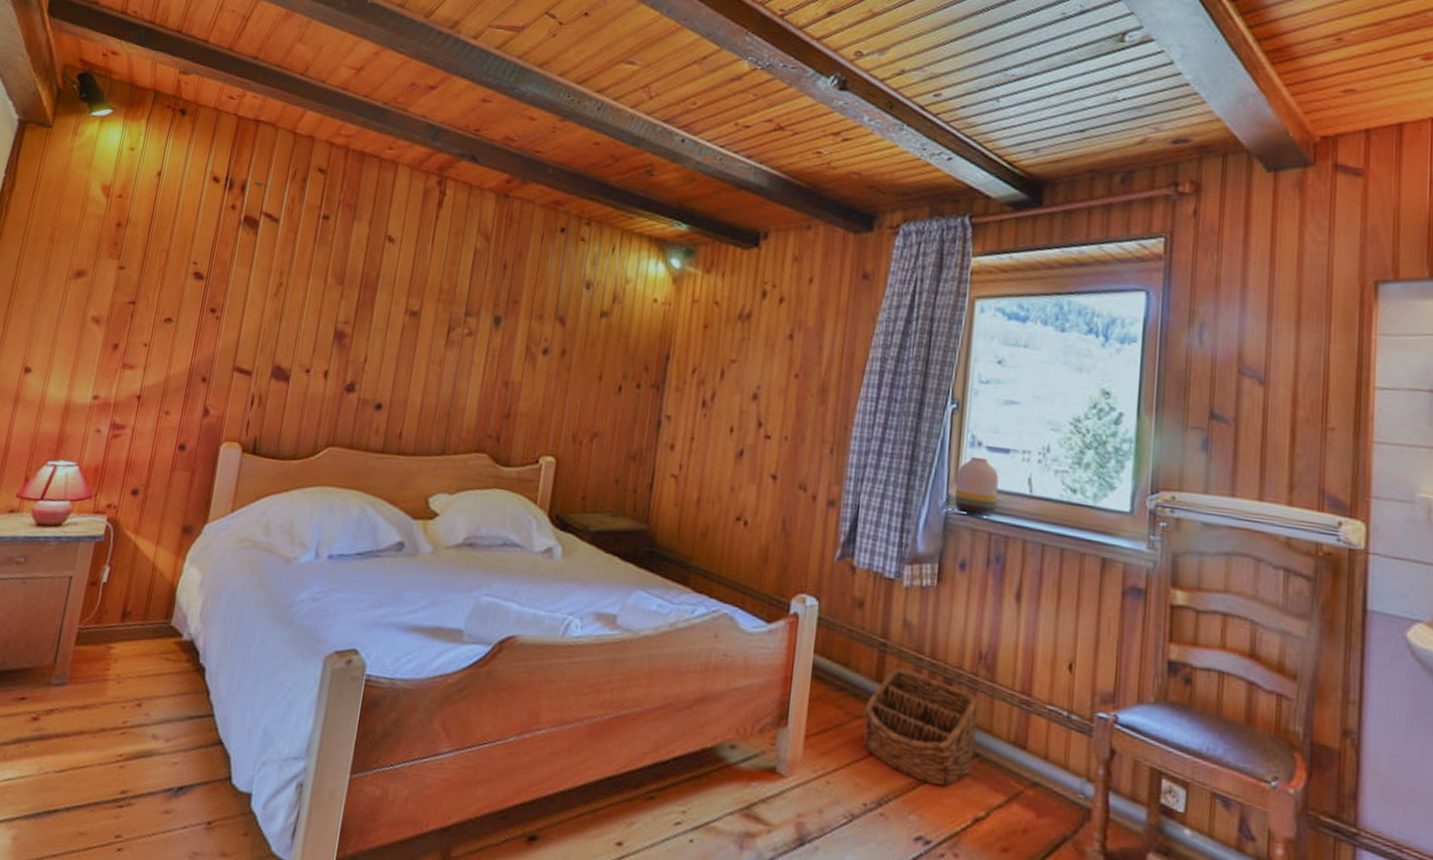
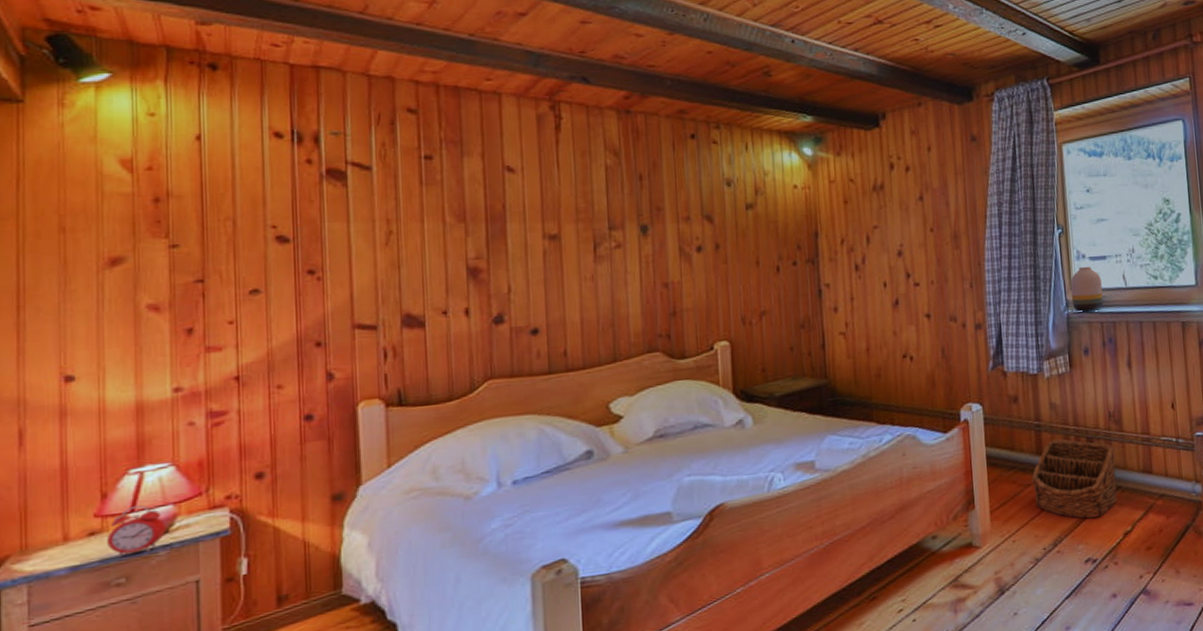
alarm clock: none [18,494,61,539] -> present [106,504,166,558]

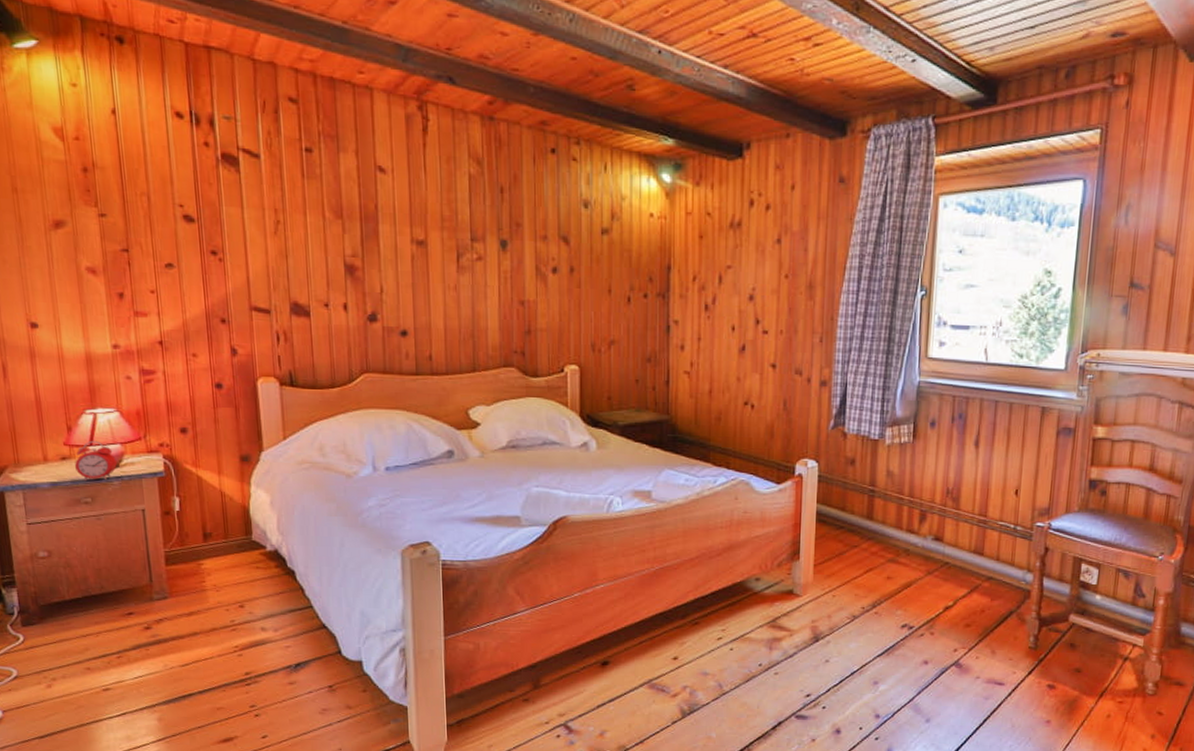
basket: present [1031,438,1117,519] -> none [858,507,948,588]
vase: present [1070,266,1103,312] -> none [925,334,961,383]

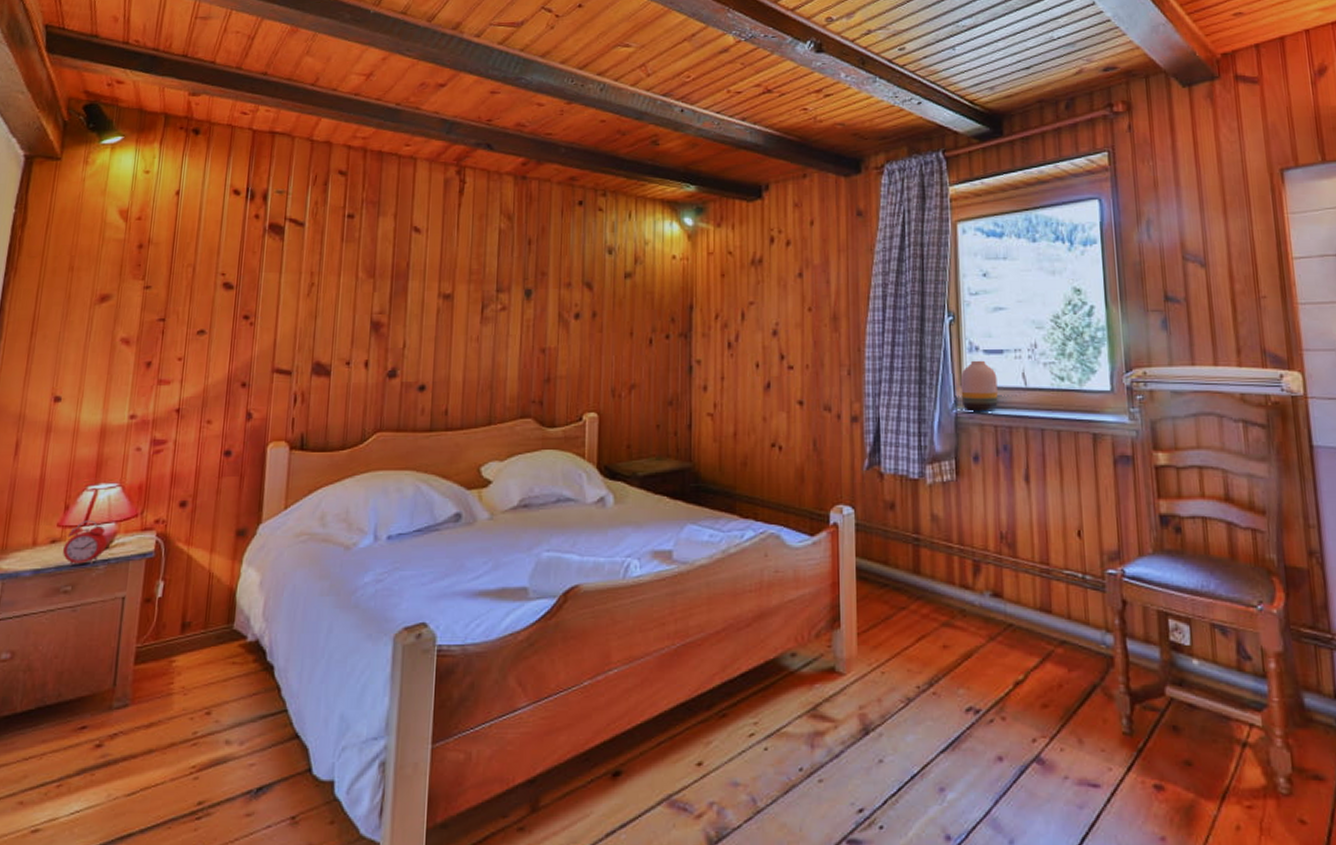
vase: none [925,334,961,383] -> present [960,360,998,412]

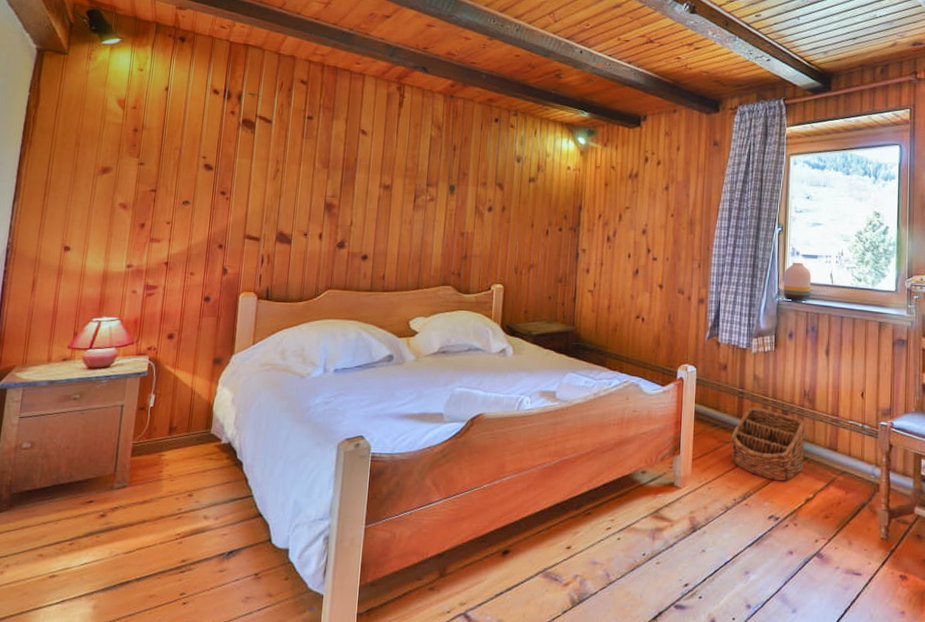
alarm clock: present [62,519,107,567] -> none [72,344,109,380]
basket: none [906,558,1007,659] -> present [730,407,806,481]

